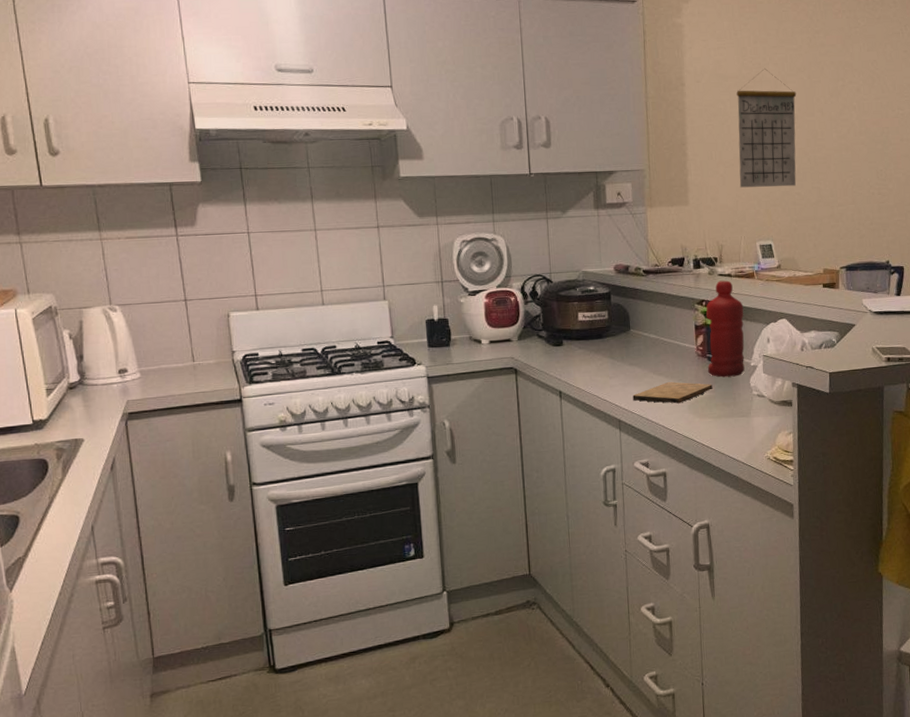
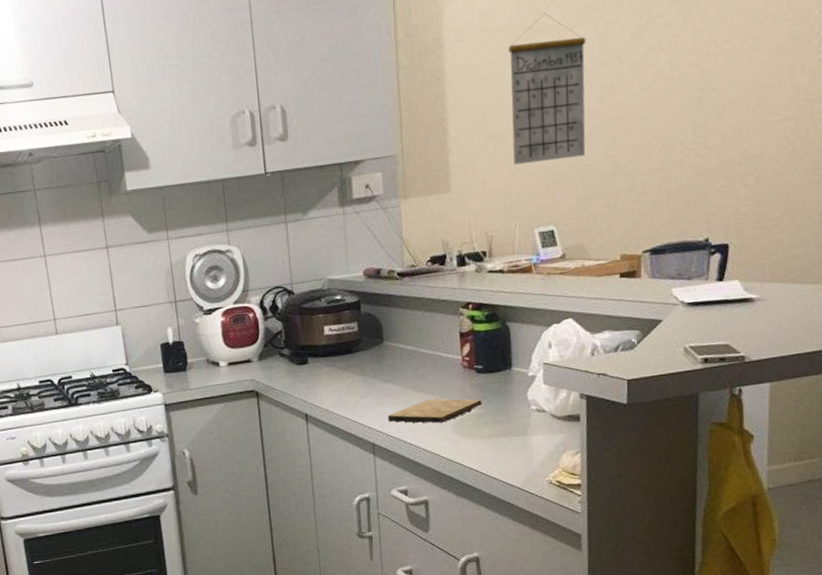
water bottle: present [706,280,745,378] -> none [473,277,521,391]

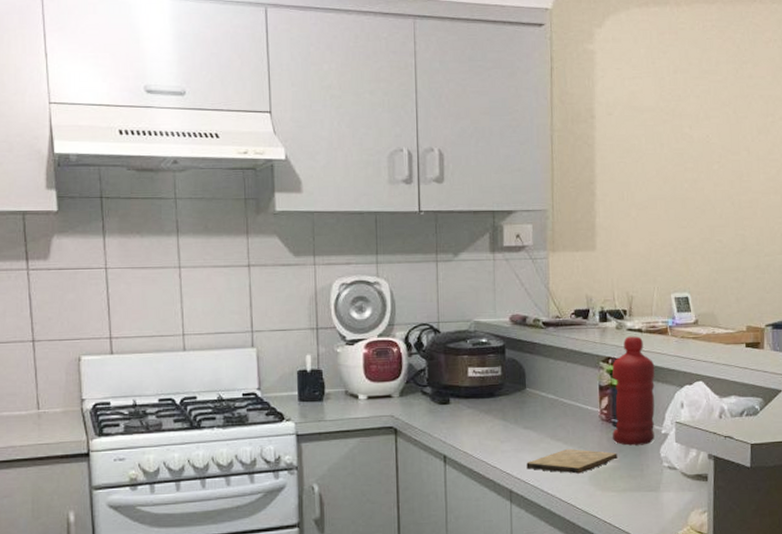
water bottle: none [473,277,521,391] -> present [612,336,655,446]
calendar: present [508,12,587,165] -> none [652,100,720,233]

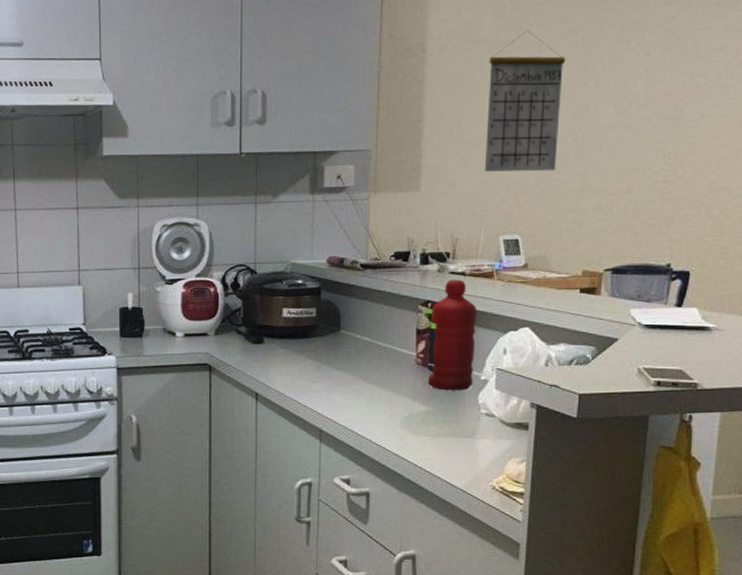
cutting board: present [526,449,618,474] -> none [337,392,432,416]
calendar: none [652,100,720,233] -> present [484,29,566,172]

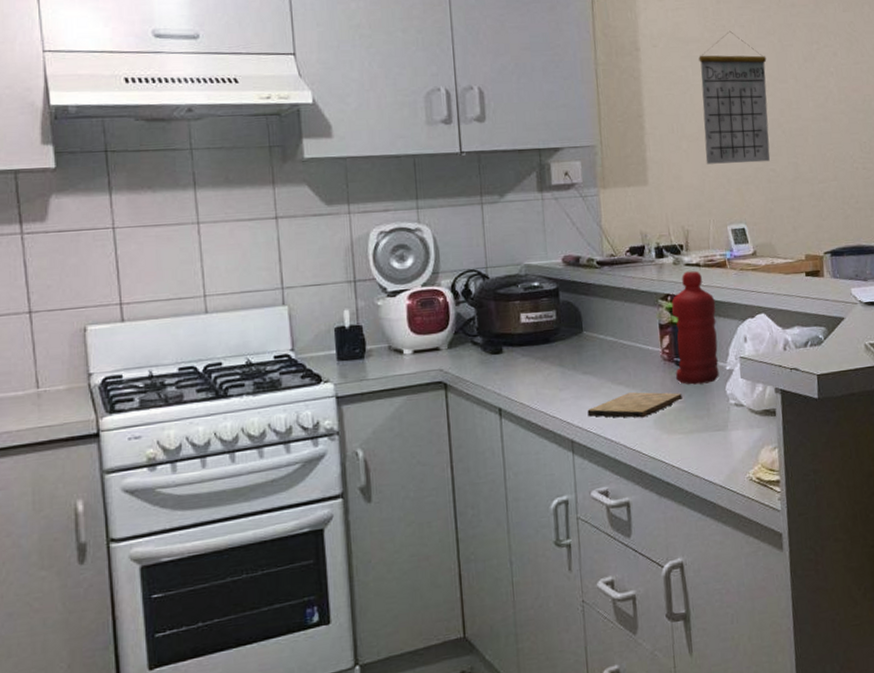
cutting board: none [337,392,432,416] -> present [587,392,682,418]

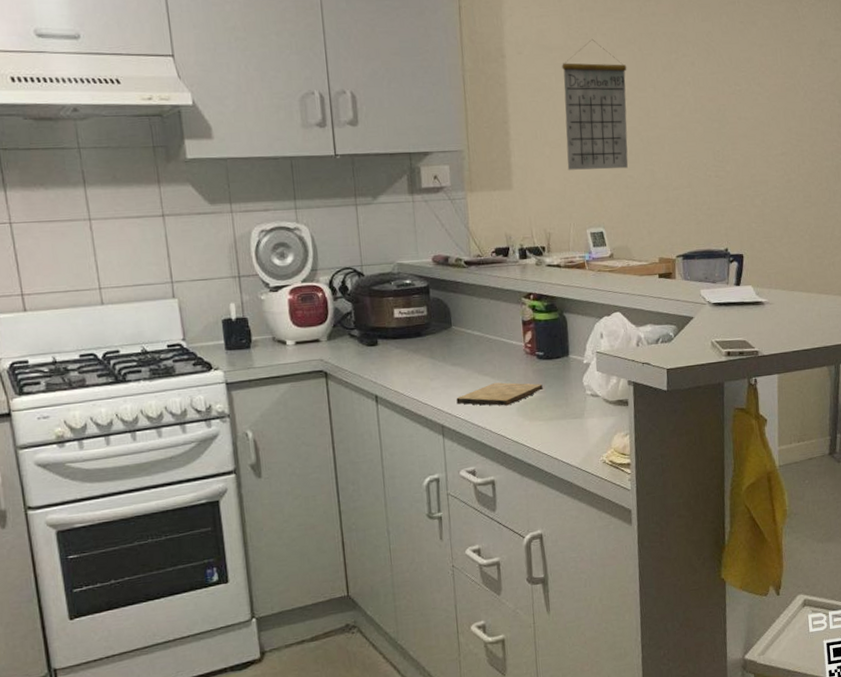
water bottle: present [671,271,719,385] -> none [534,271,577,377]

